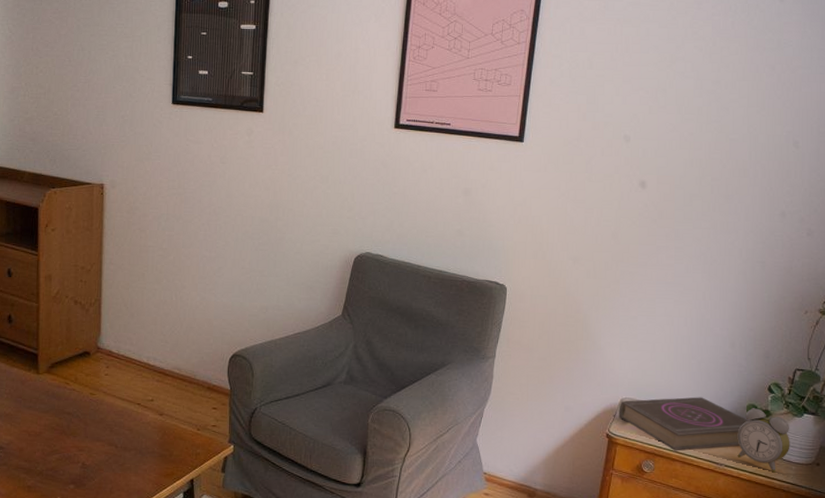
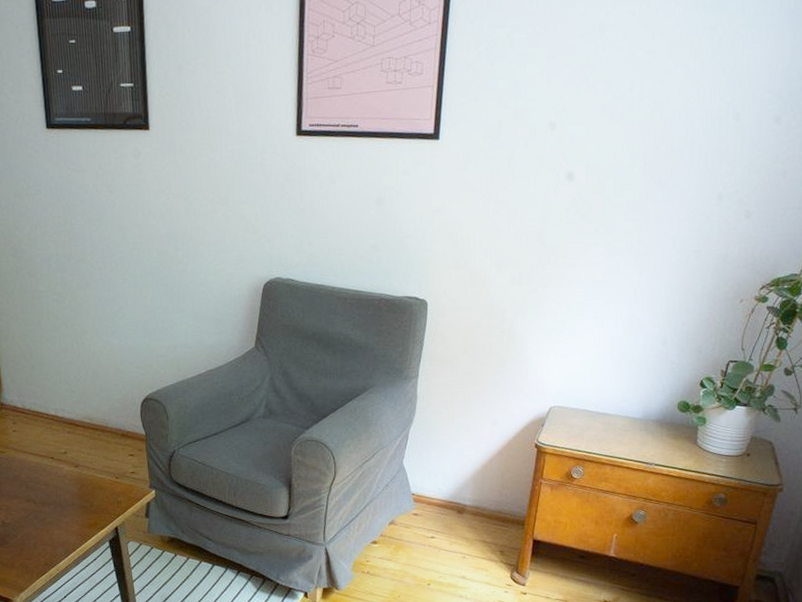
book: present [618,397,749,452] -> none [547,398,680,455]
alarm clock: present [737,408,790,474] -> none [667,404,721,468]

